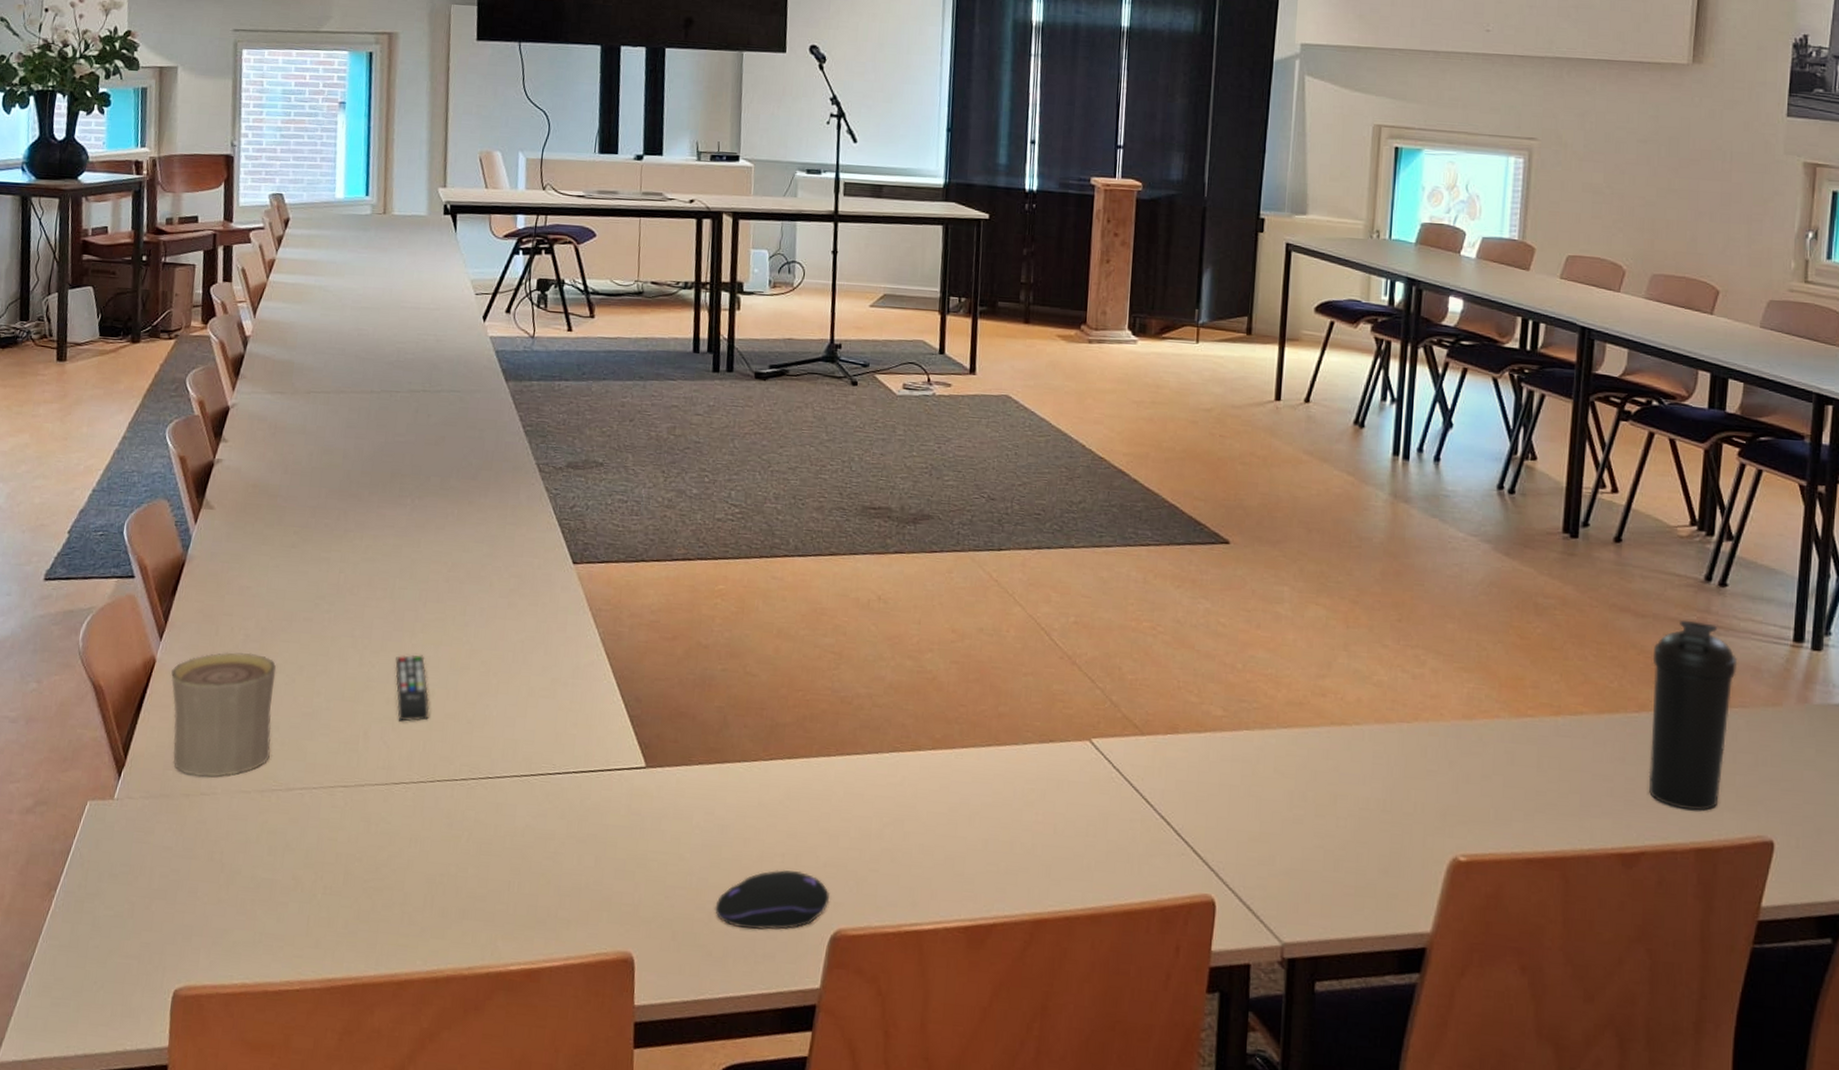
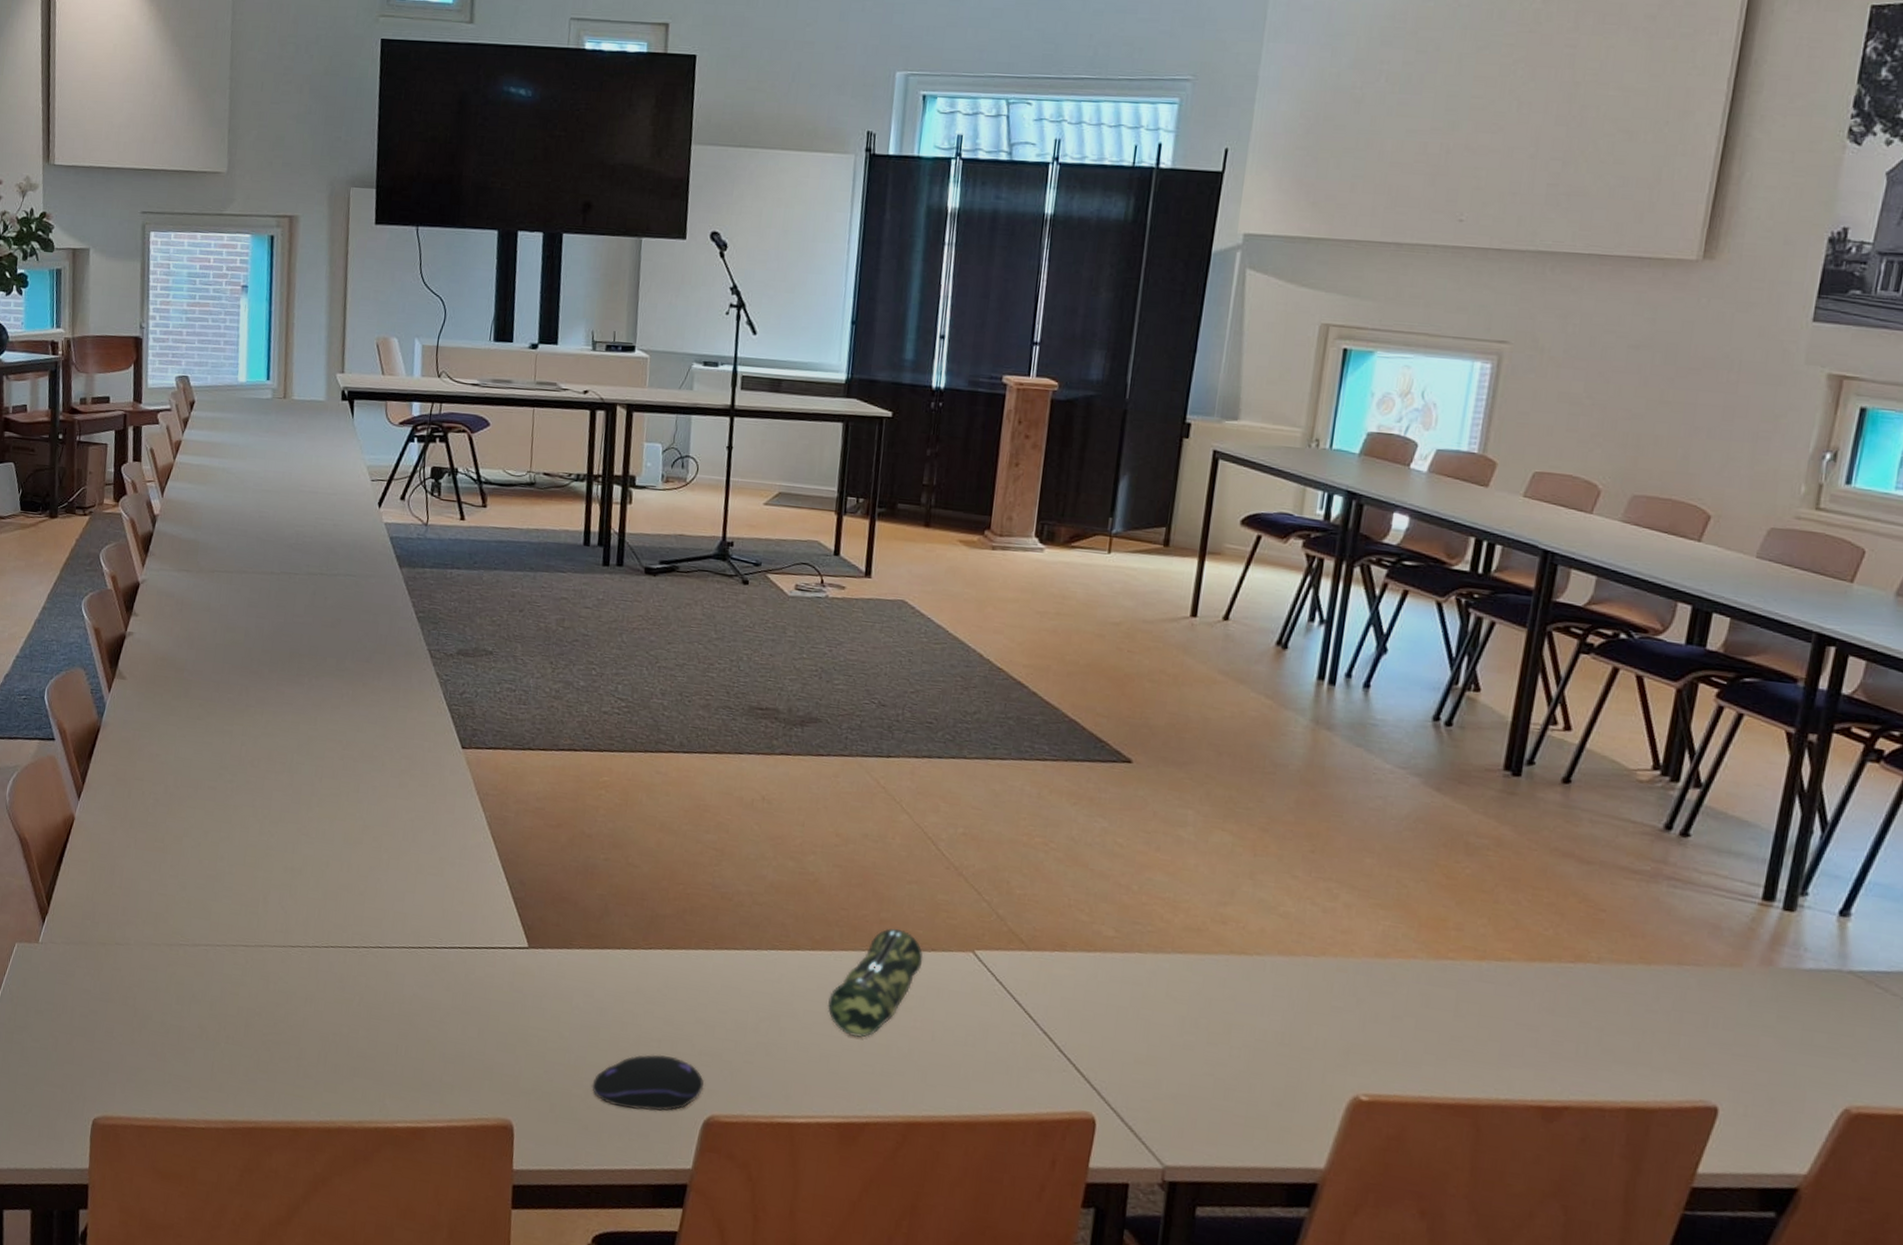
cup: present [171,652,277,777] -> none [88,814,184,929]
remote control: present [395,654,430,722] -> none [292,826,325,890]
pencil case: none [951,722,1042,837] -> present [827,928,923,1038]
water bottle: present [1648,620,1738,811] -> none [1579,869,1695,1070]

